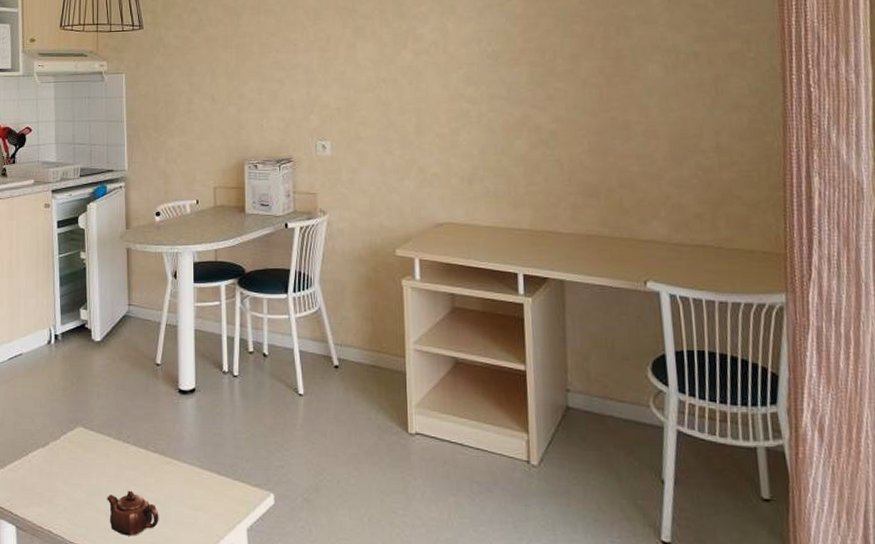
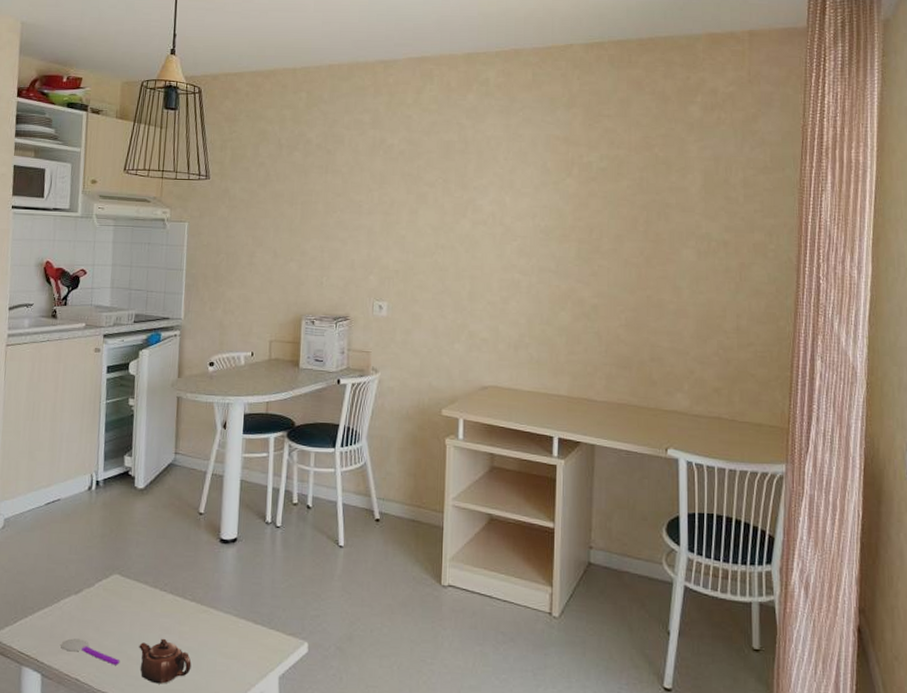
spoon: none [32,491,90,517] -> present [61,638,120,665]

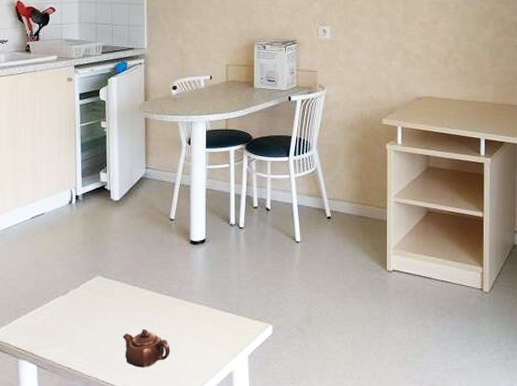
spoon: present [61,638,120,665] -> none [53,333,107,354]

